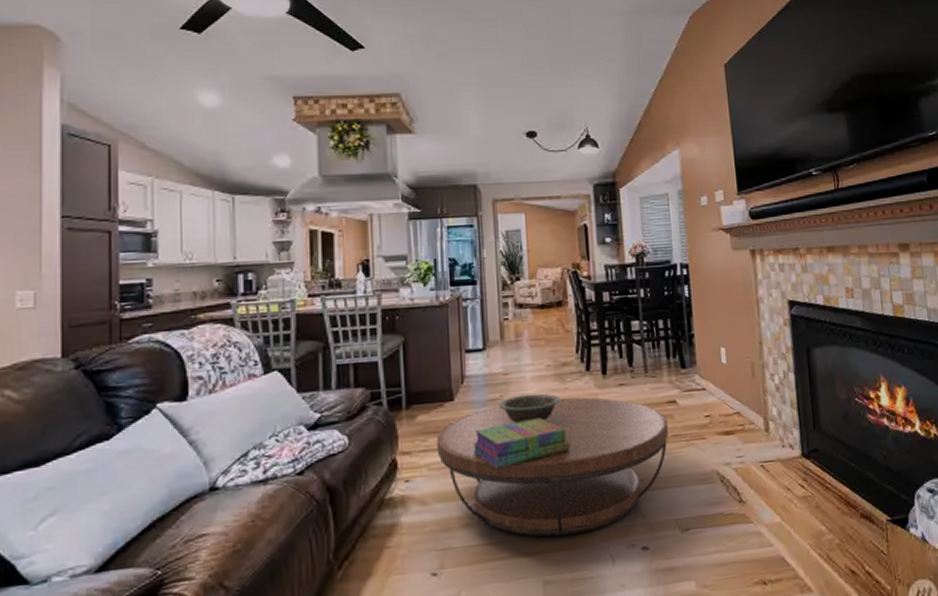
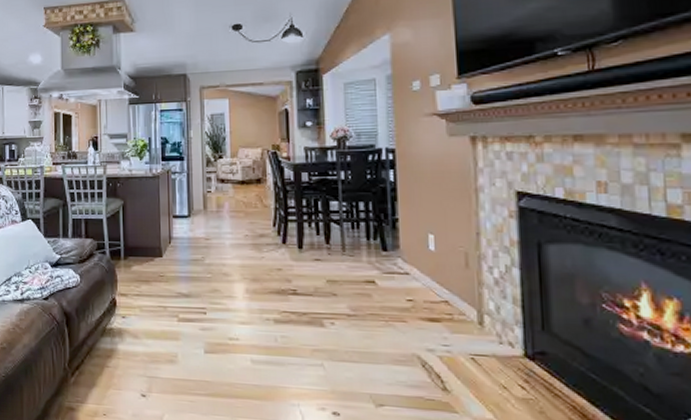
coffee table: present [436,397,668,538] -> none [147,265,365,388]
stack of books: present [473,418,570,469] -> none [178,280,264,319]
decorative bowl: present [499,393,560,424] -> none [201,258,256,285]

